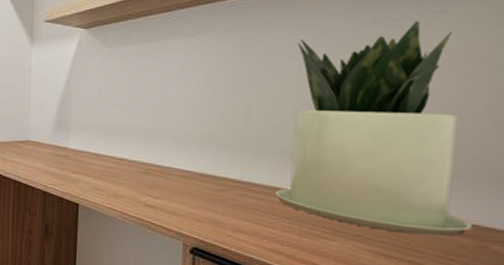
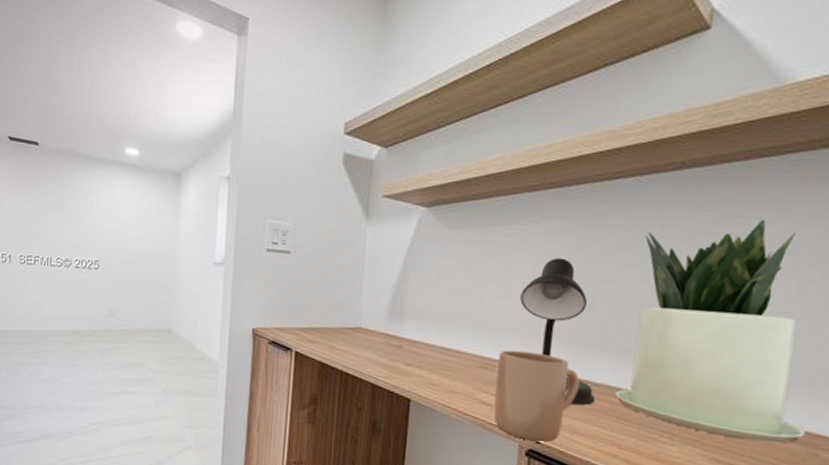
mug: none [157,156,239,241] -> present [493,350,580,443]
desk lamp: none [178,68,256,205] -> present [520,257,596,405]

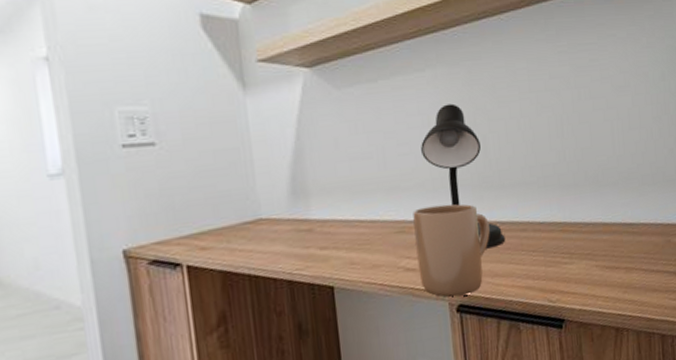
planter: present [614,220,805,444] -> none [516,45,659,245]

